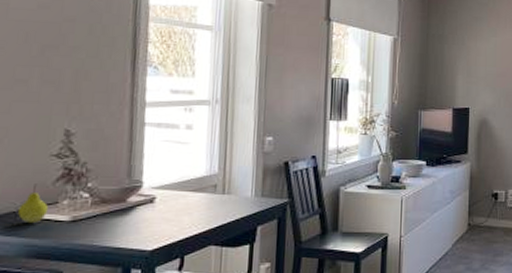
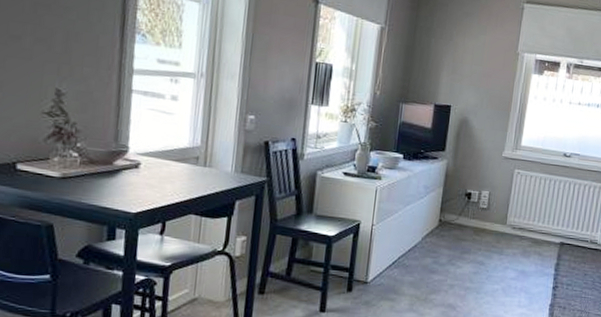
fruit: present [18,183,49,224] -> none [12,138,41,176]

